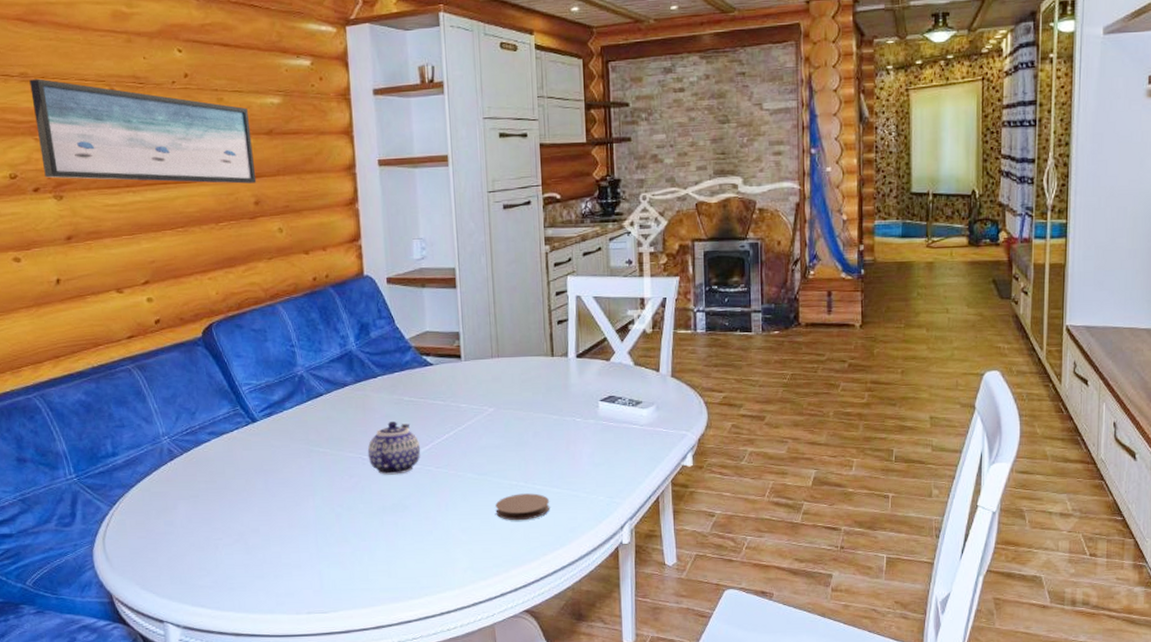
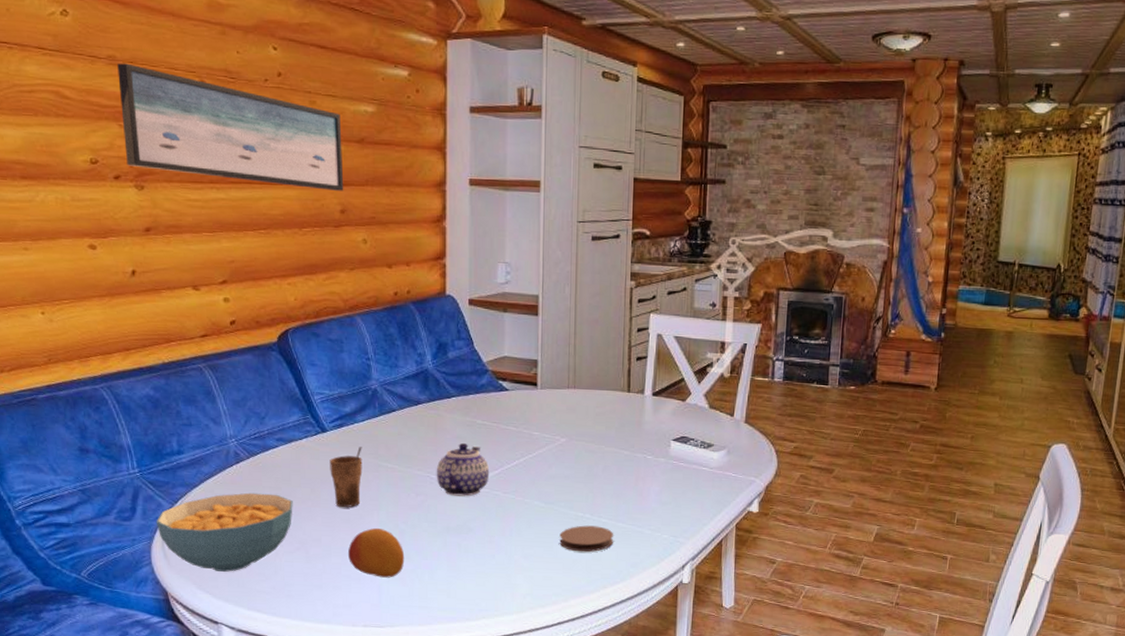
cereal bowl: none [95,488,230,570] -> present [155,492,293,572]
cup: none [262,434,295,496] -> present [330,447,363,508]
fruit: none [286,513,344,563] -> present [348,527,405,578]

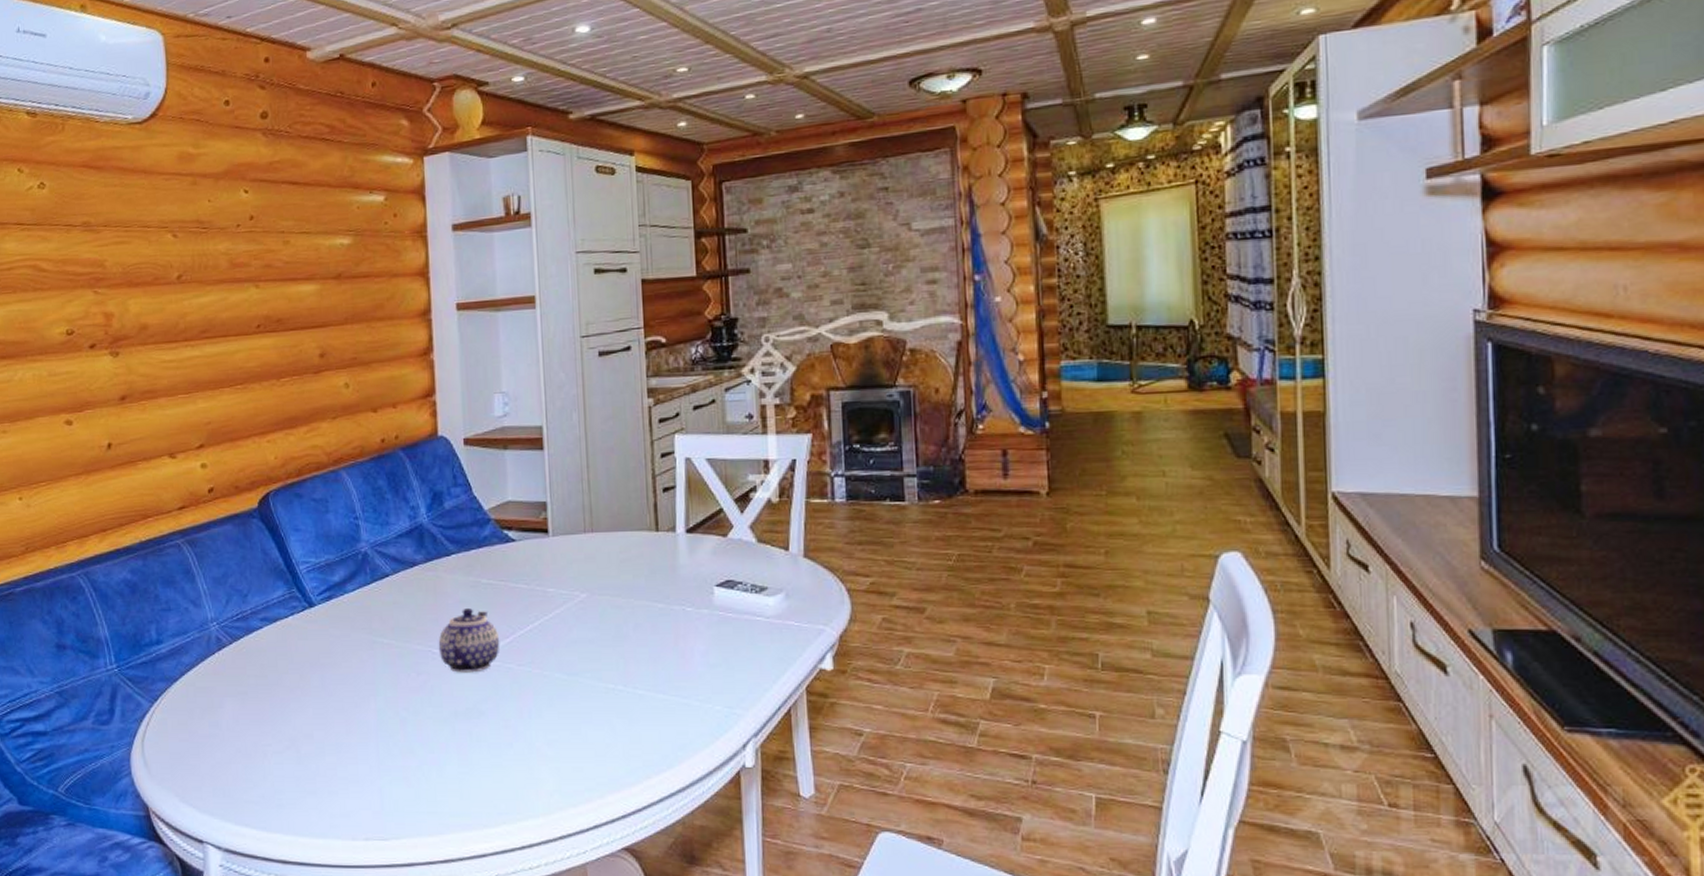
wall art: present [117,63,344,191] -> none [92,227,323,335]
cereal bowl: present [155,492,293,572] -> none [135,683,281,779]
cup: present [330,447,363,508] -> none [319,621,356,695]
fruit: present [348,527,405,578] -> none [344,717,408,778]
coaster: present [559,525,614,552] -> none [588,699,655,734]

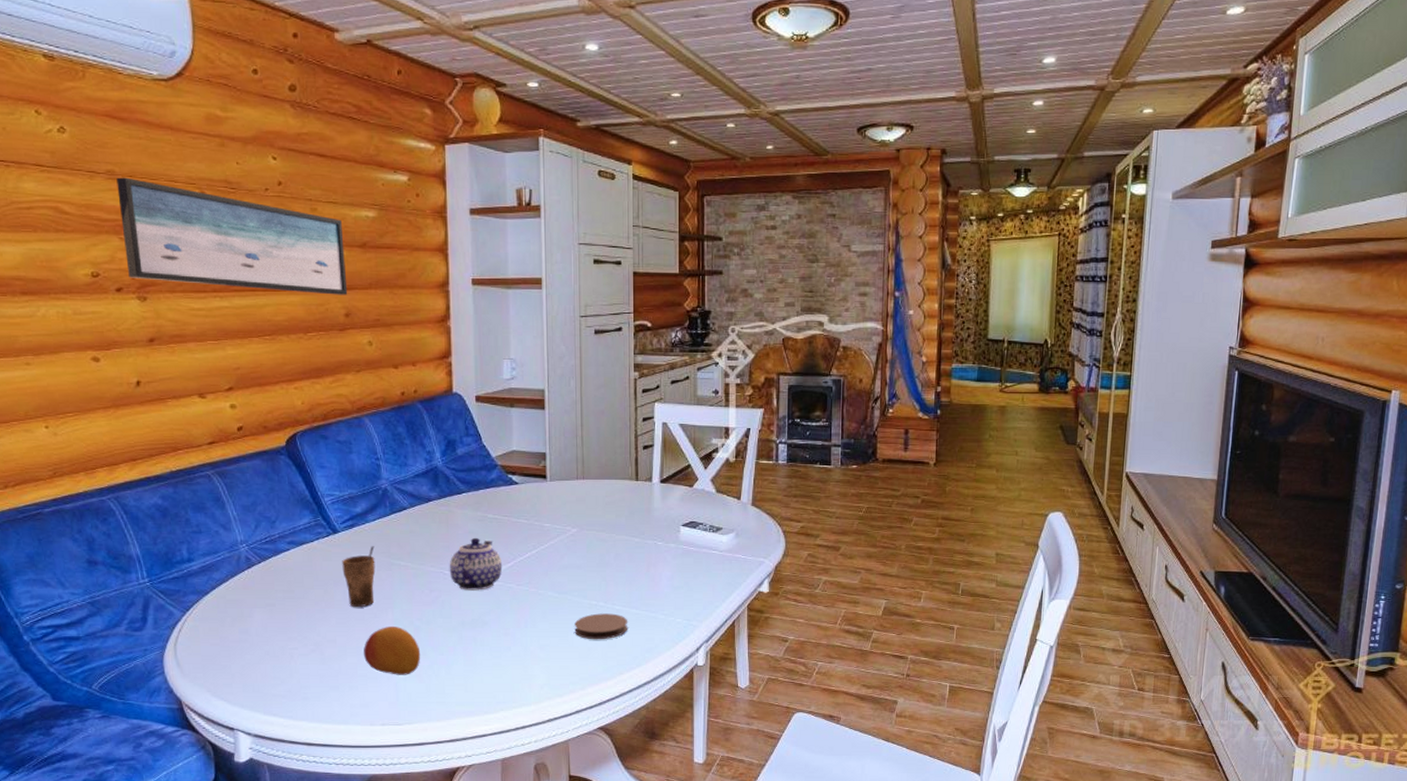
wall art: none [92,227,323,335] -> present [116,177,348,295]
cup: none [319,621,356,695] -> present [342,546,376,608]
fruit: none [344,717,408,778] -> present [364,625,421,675]
coaster: none [588,699,655,734] -> present [574,613,628,640]

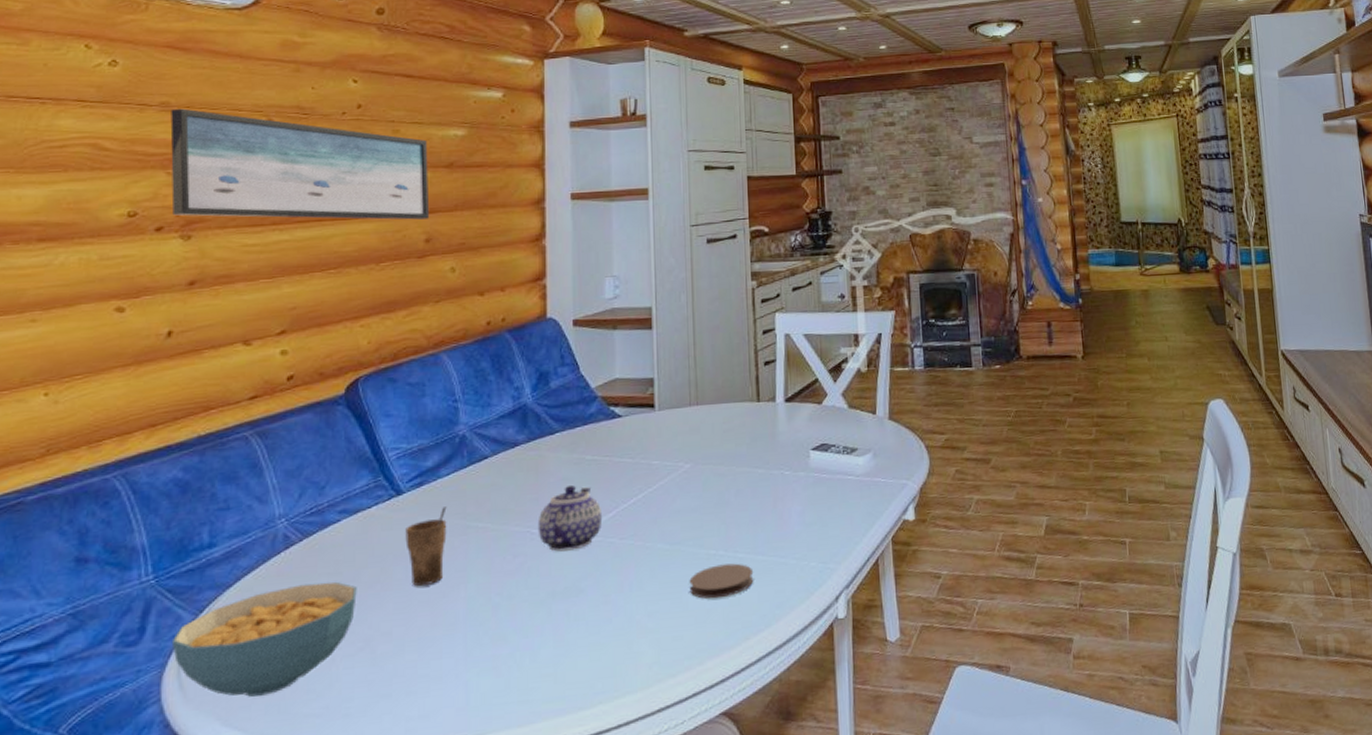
cereal bowl: none [167,597,307,677] -> present [171,581,357,697]
fruit: present [364,625,421,675] -> none [427,605,499,671]

